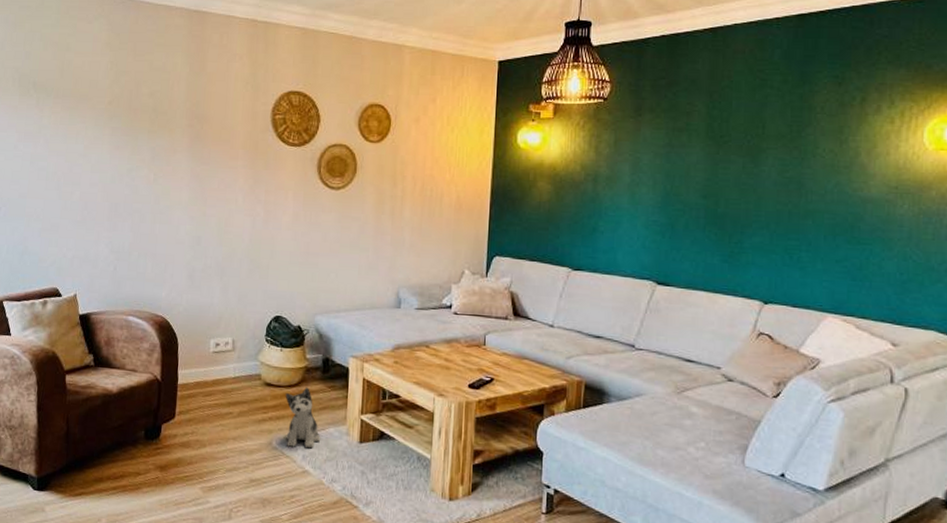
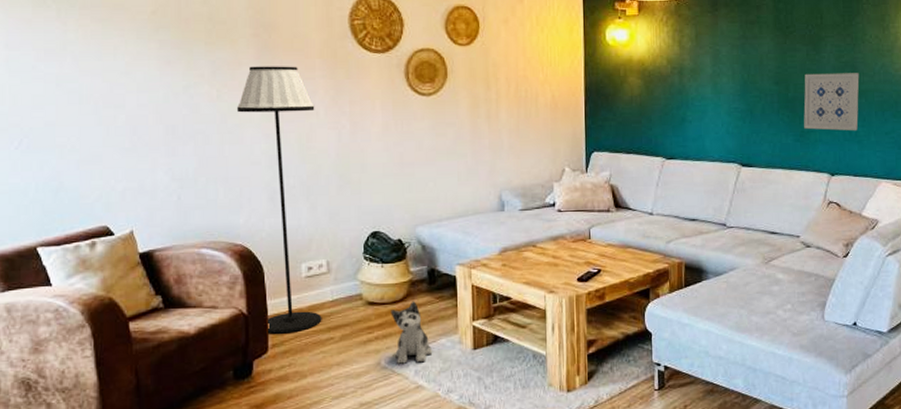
floor lamp: none [169,154,235,403] -> present [237,66,322,334]
wall art: none [734,188,807,255] -> present [803,73,859,131]

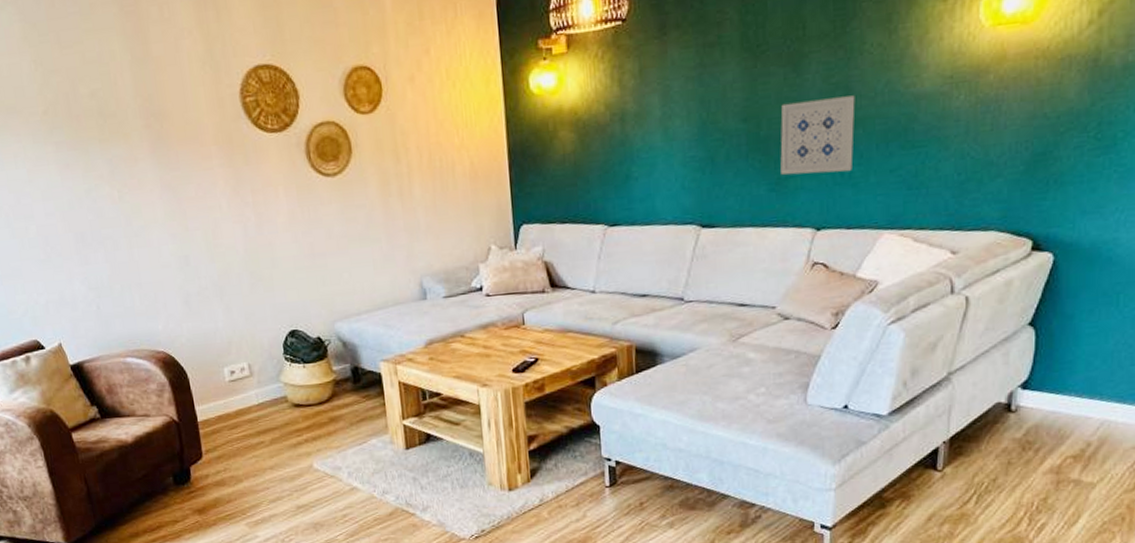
floor lamp: present [237,66,322,334] -> none [140,156,251,440]
plush toy: present [390,301,433,364] -> none [317,401,365,466]

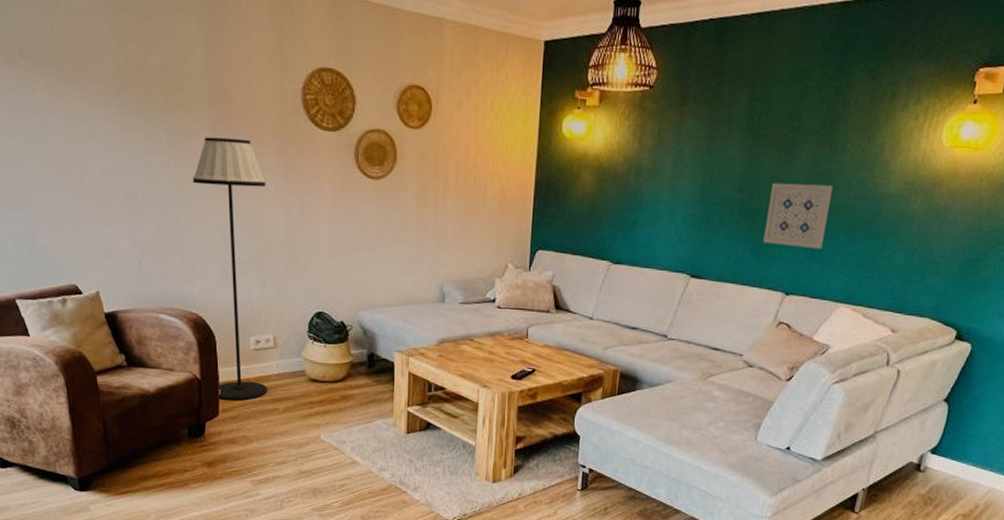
floor lamp: none [140,156,251,440] -> present [193,137,268,401]

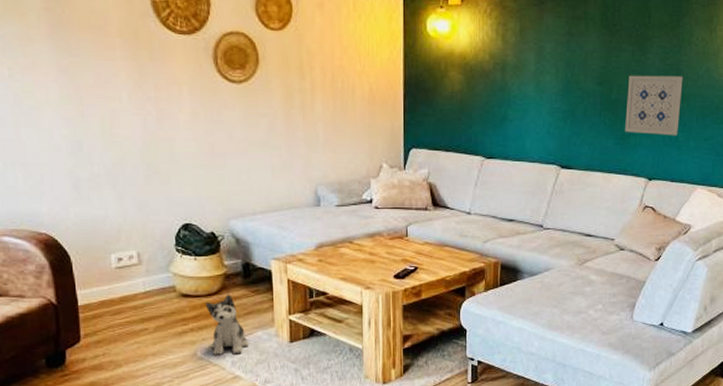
floor lamp: present [193,137,268,401] -> none [32,43,135,324]
plush toy: none [331,382,369,440] -> present [205,294,250,355]

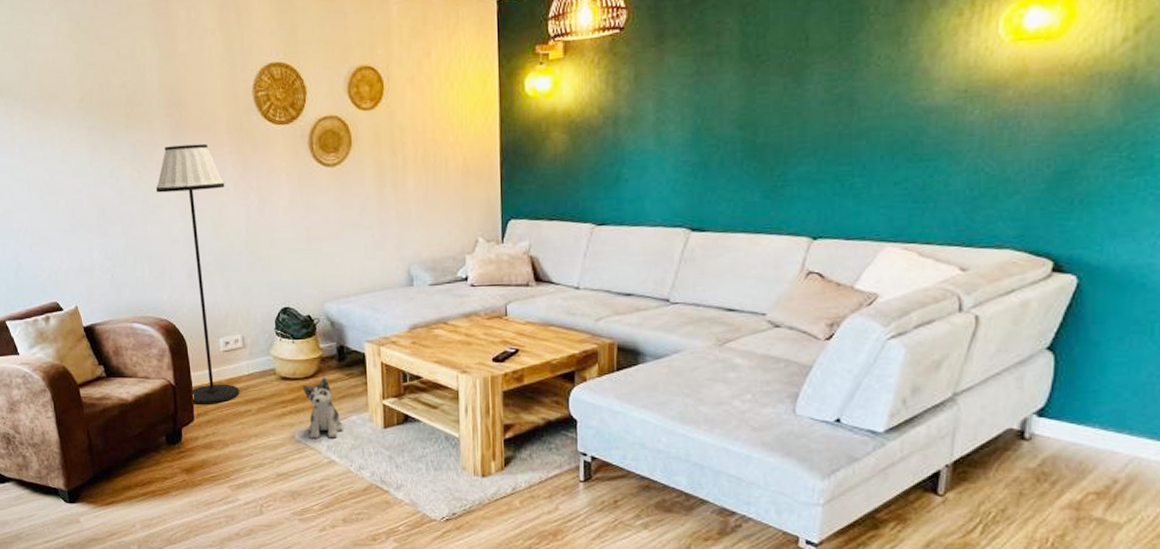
floor lamp: none [32,43,135,324] -> present [156,143,240,404]
wall art: present [625,75,683,135] -> none [777,107,859,183]

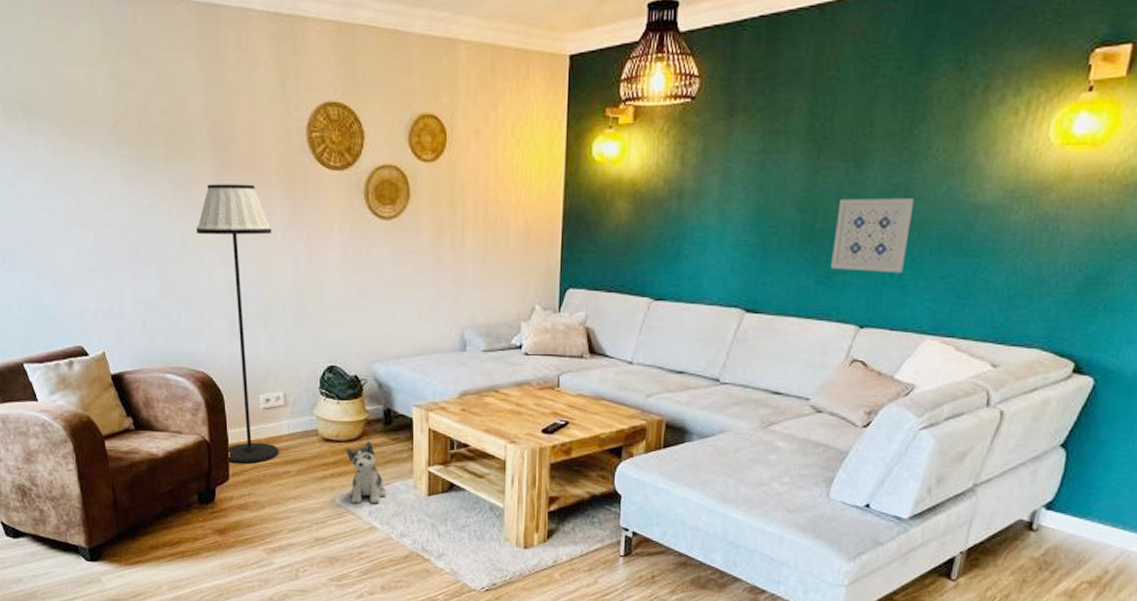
wall art: none [777,107,859,183] -> present [831,198,915,272]

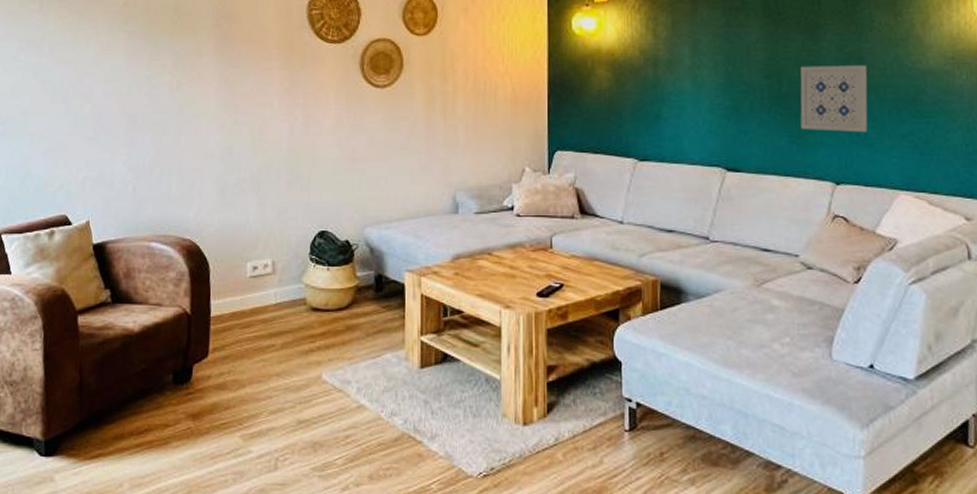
floor lamp: present [197,184,279,463] -> none [195,56,269,337]
plush toy: present [346,441,387,503] -> none [334,309,377,379]

